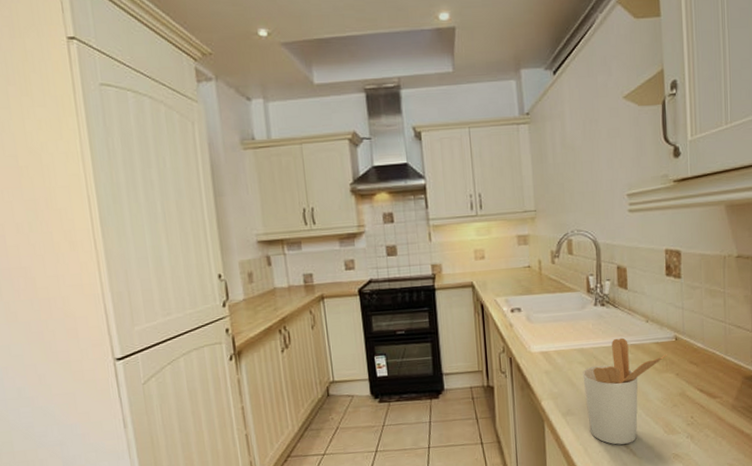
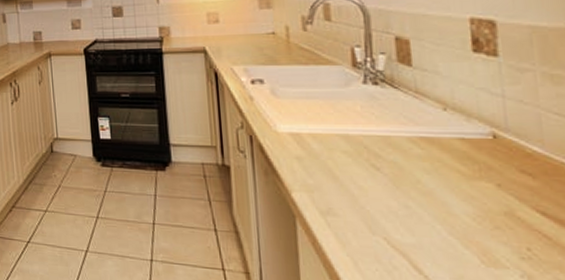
utensil holder: present [583,337,668,445] -> none [348,127,482,268]

